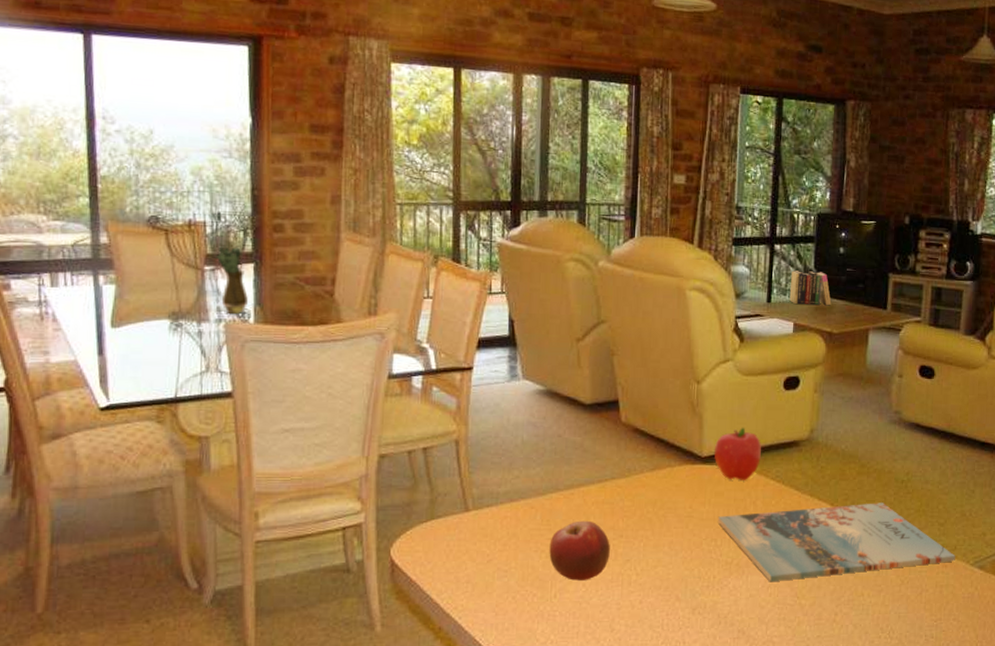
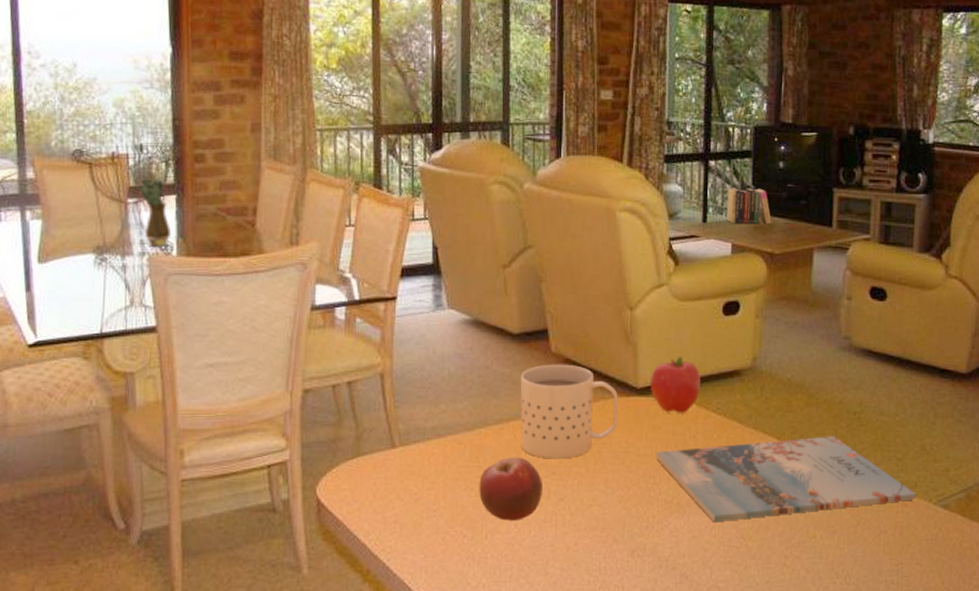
mug: none [590,433,684,523] -> present [520,364,618,459]

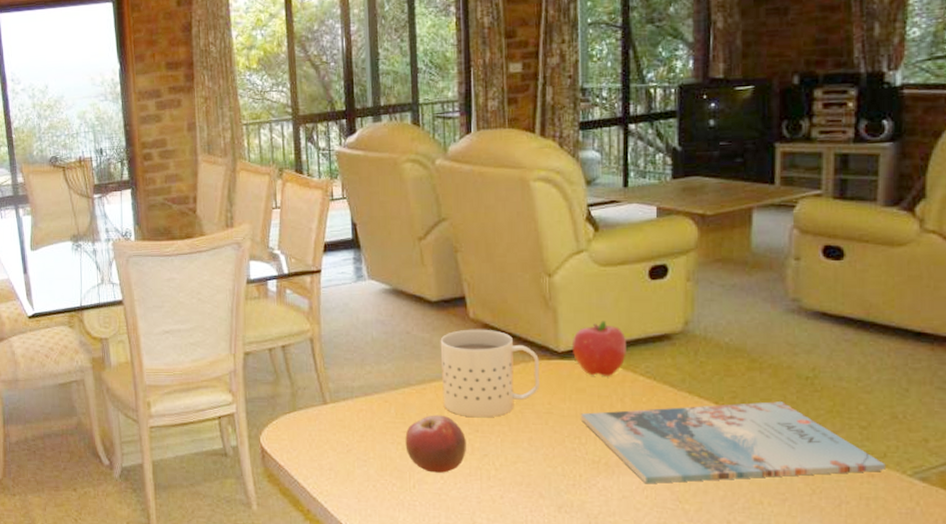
vase: present [138,177,170,248] -> none [101,175,129,234]
books: present [726,188,772,225] -> none [650,149,703,186]

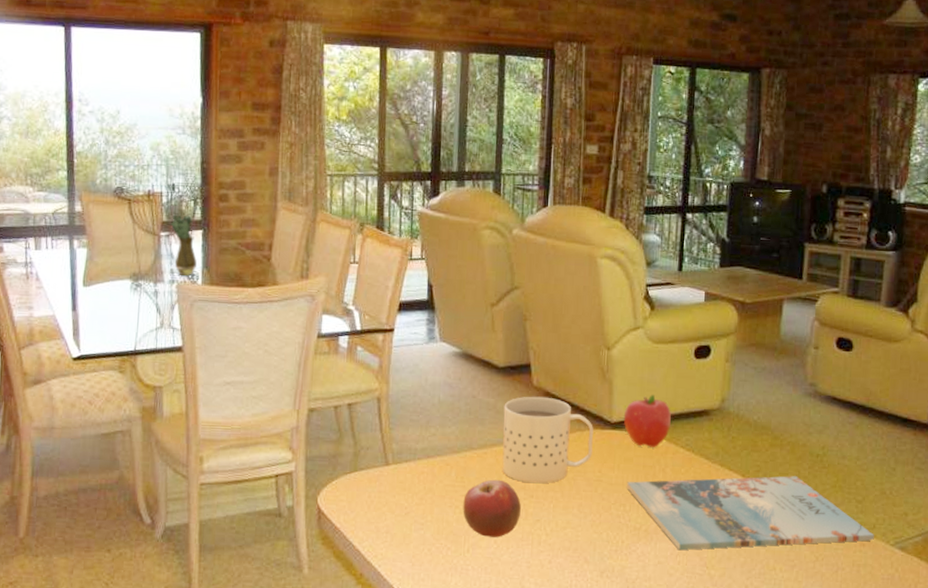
vase: none [101,175,129,234] -> present [170,213,197,277]

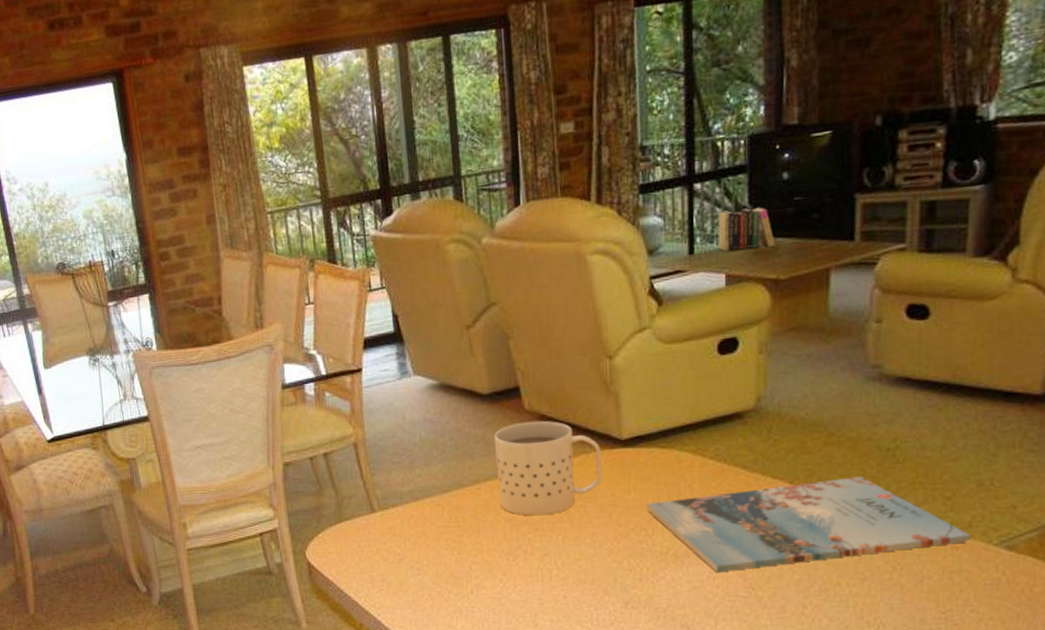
vase: present [170,213,197,277] -> none [115,279,149,345]
fruit: present [463,479,521,537] -> none [460,515,526,577]
fruit: present [623,394,671,447] -> none [635,403,694,462]
books: none [701,239,744,275] -> present [717,207,776,251]

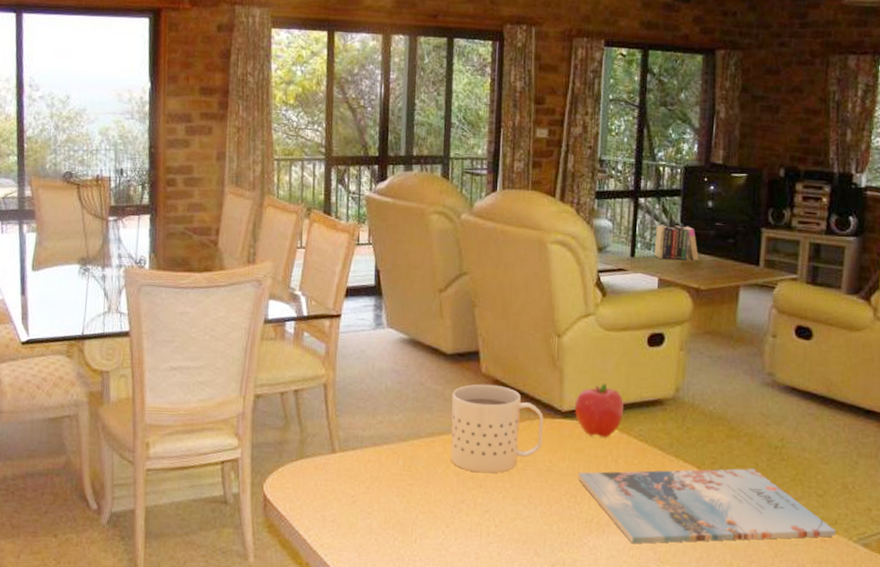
fruit: none [635,403,694,462] -> present [574,383,624,437]

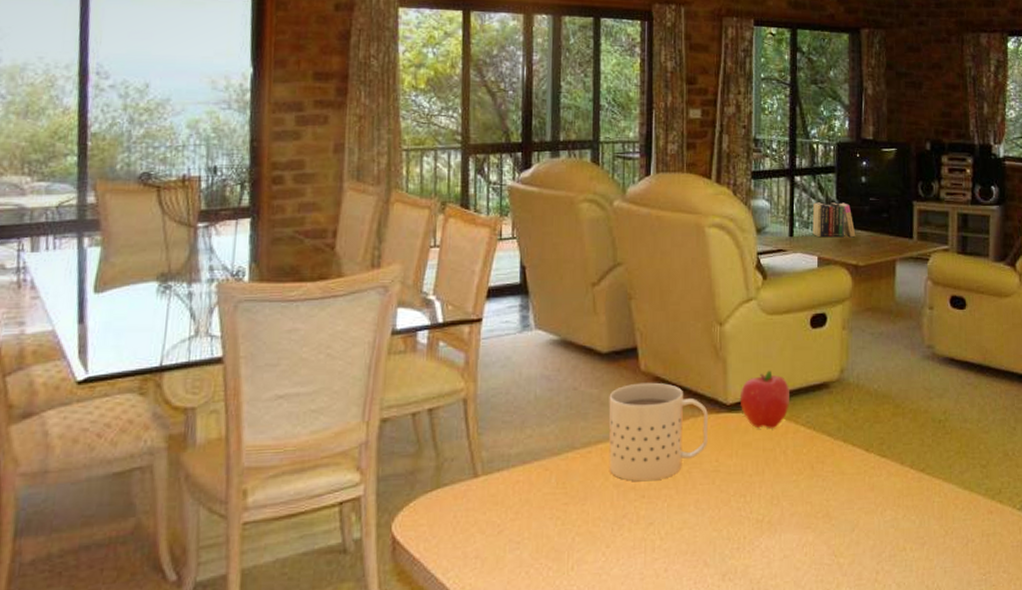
magazine: present [577,468,836,544] -> none [746,445,1001,540]

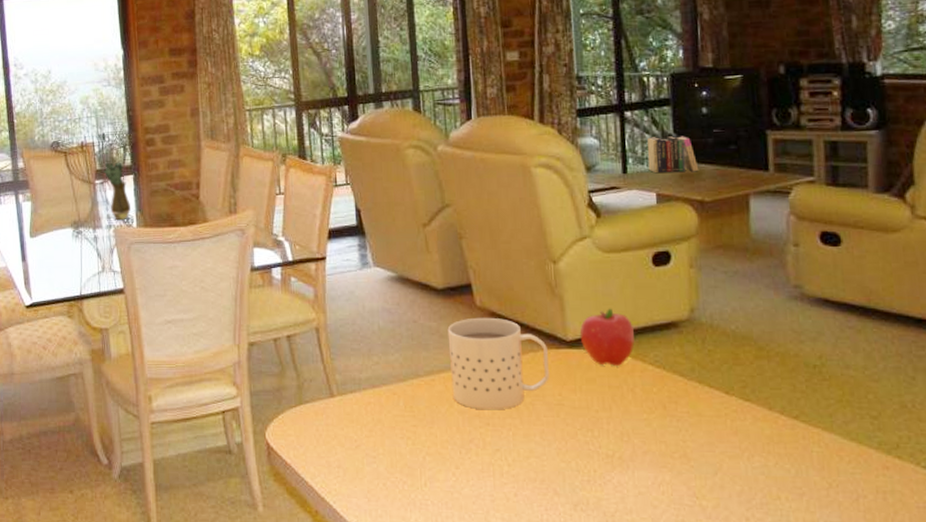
vase: none [210,200,243,274] -> present [103,160,131,221]

